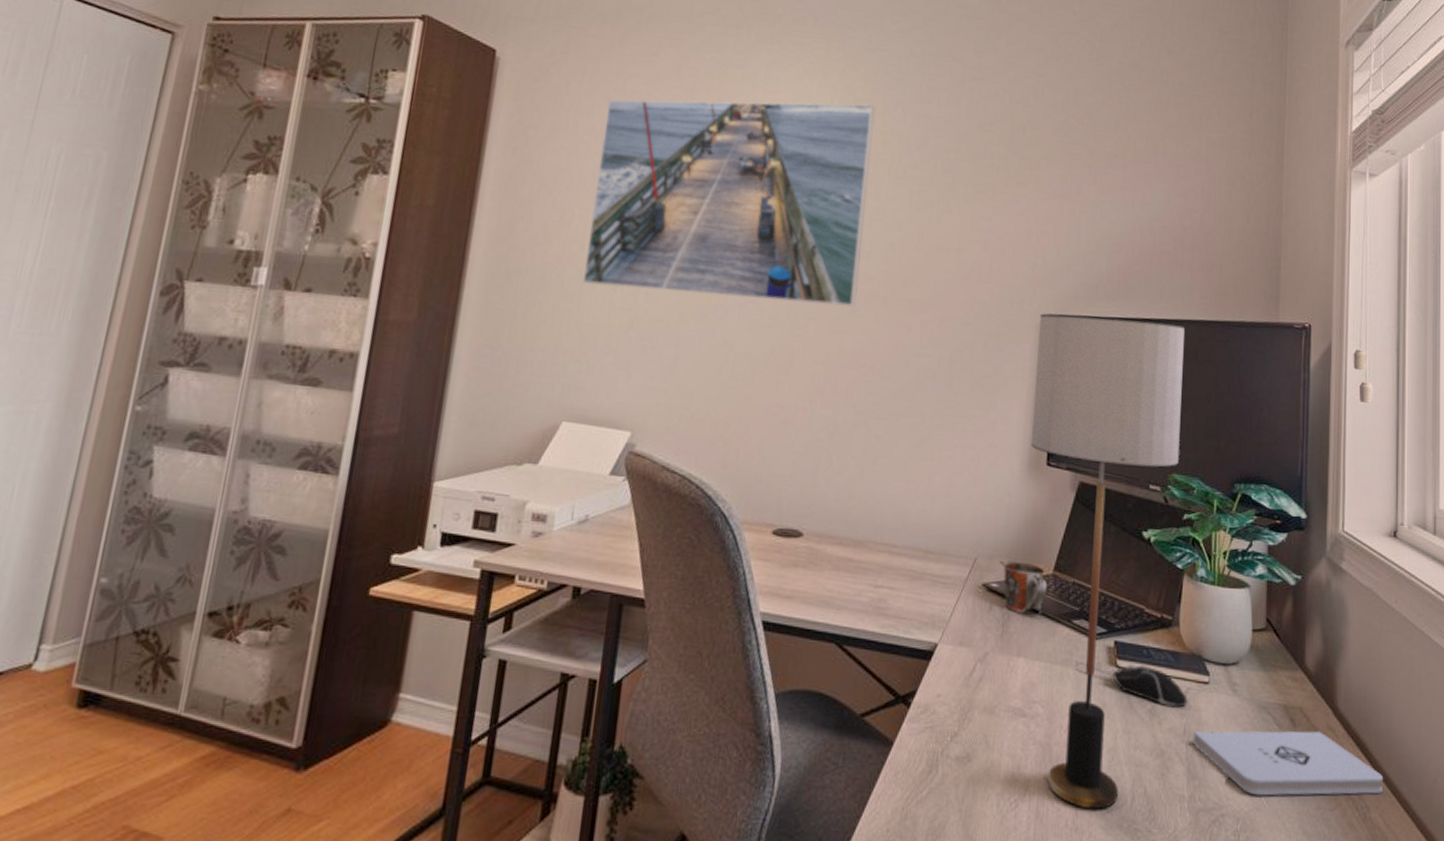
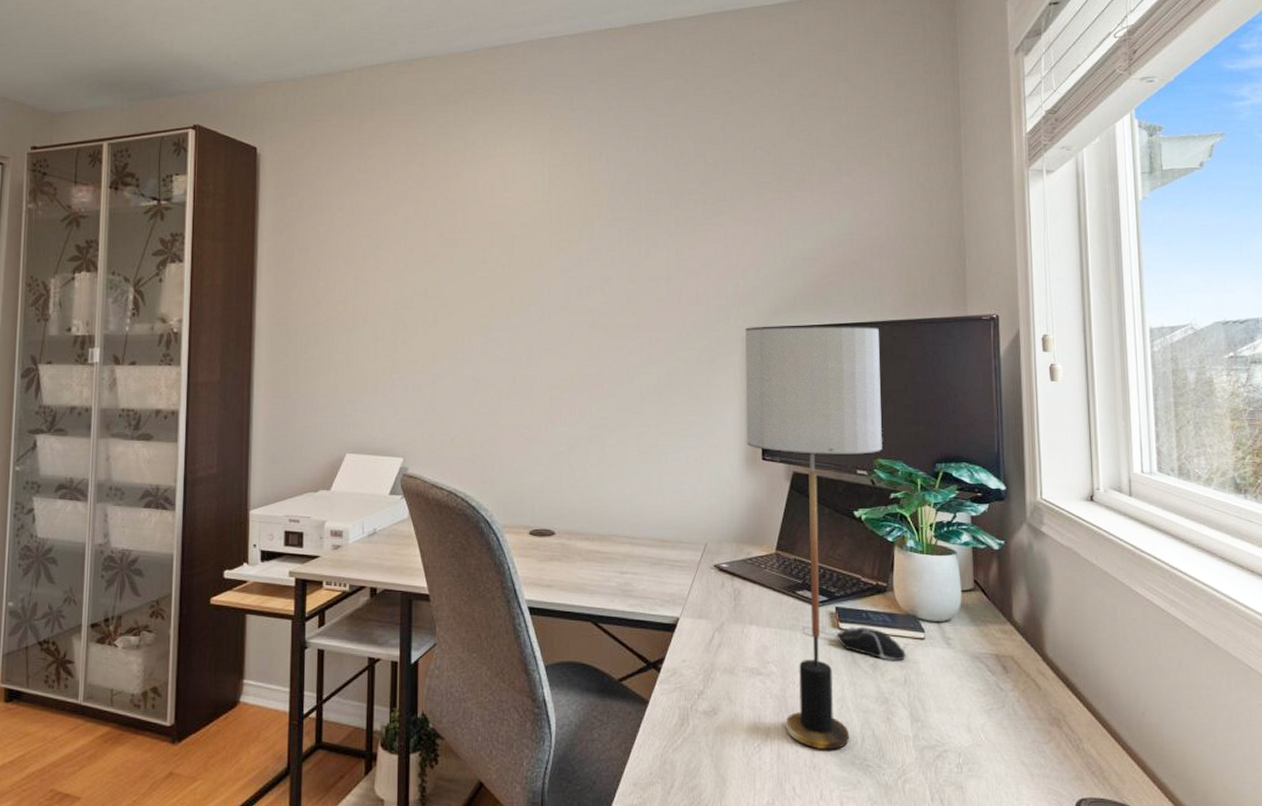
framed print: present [582,99,876,307] -> none [349,158,583,339]
mug: present [999,560,1048,614] -> none [727,544,772,587]
notepad: present [1193,730,1384,796] -> none [913,676,1095,733]

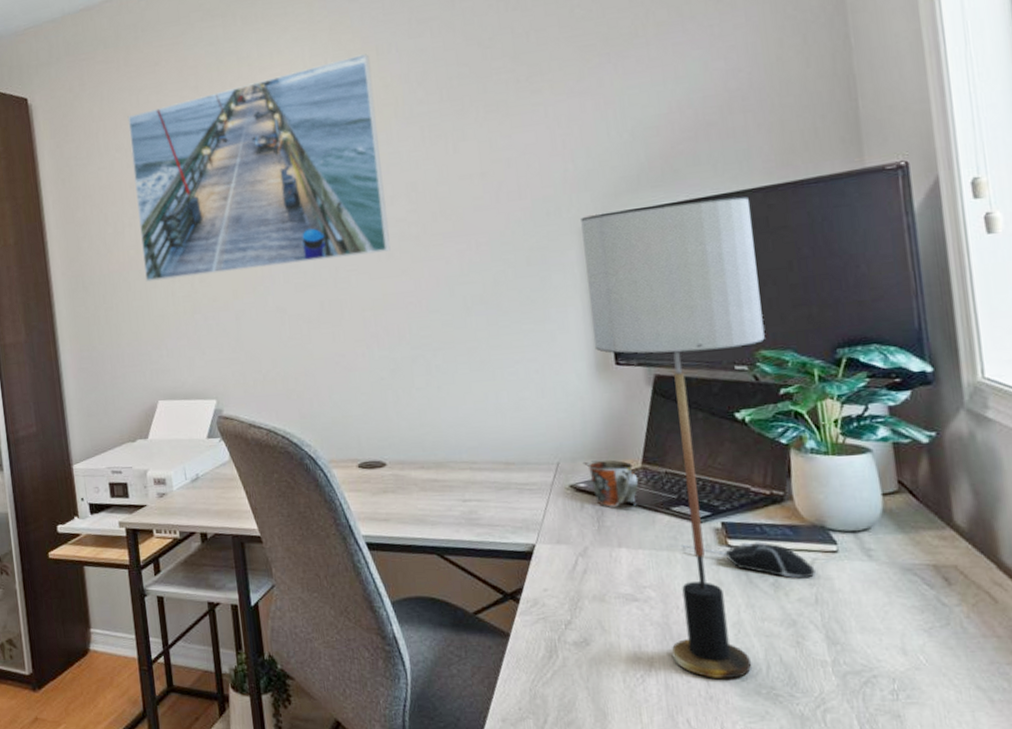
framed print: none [349,158,583,339] -> present [127,54,391,283]
mug: none [727,544,772,587] -> present [582,459,639,507]

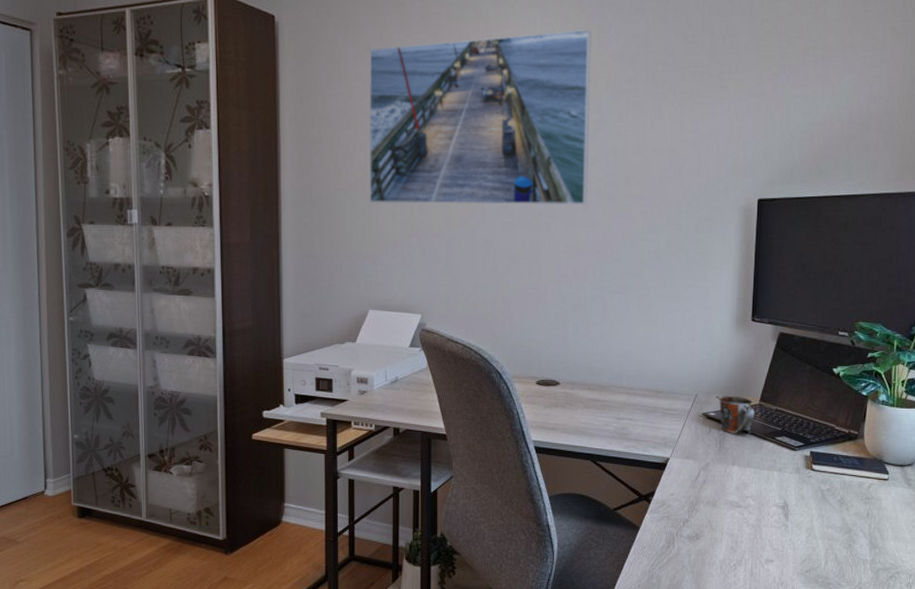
table lamp: present [581,195,765,679] -> none [738,196,870,570]
computer mouse: present [680,540,815,579] -> none [778,466,870,498]

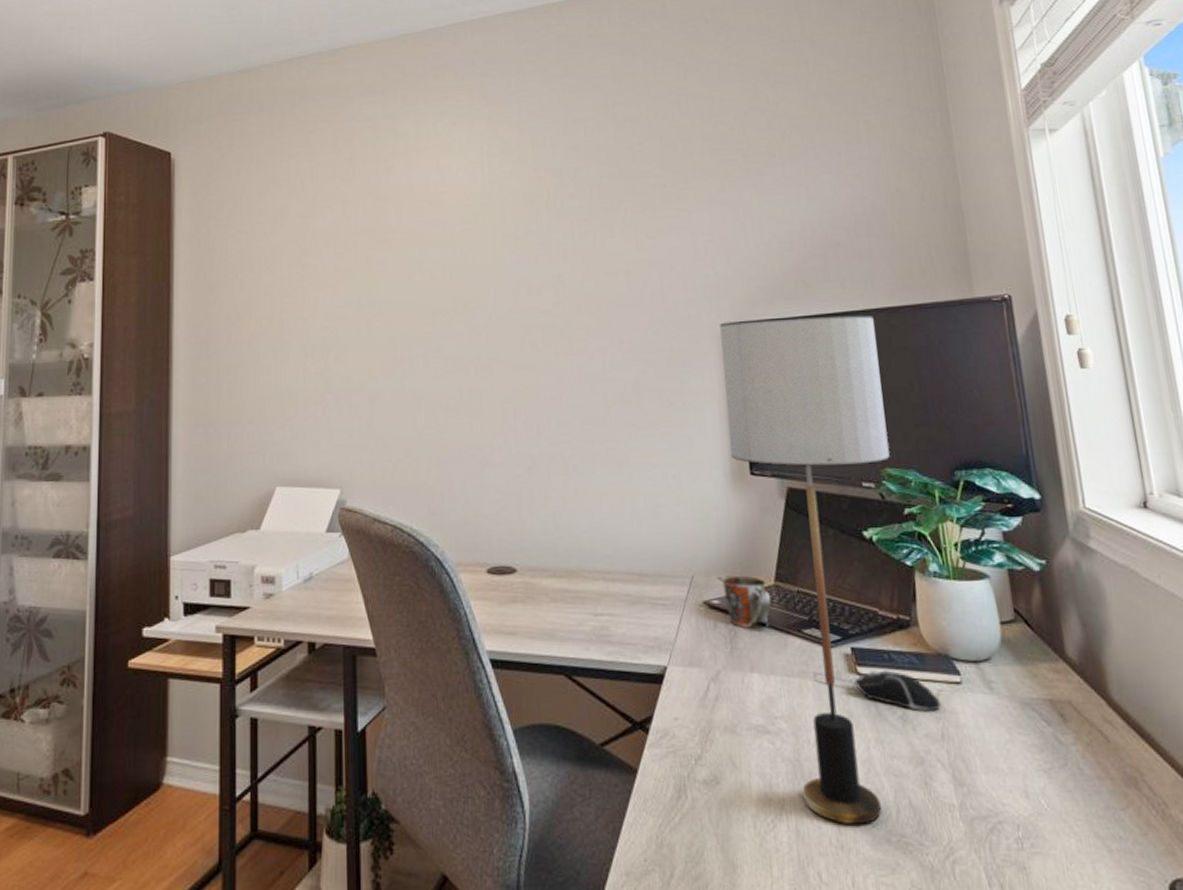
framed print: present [368,30,592,205] -> none [275,145,534,356]
table lamp: none [738,196,870,570] -> present [720,314,890,825]
computer mouse: none [778,466,870,498] -> present [811,668,941,712]

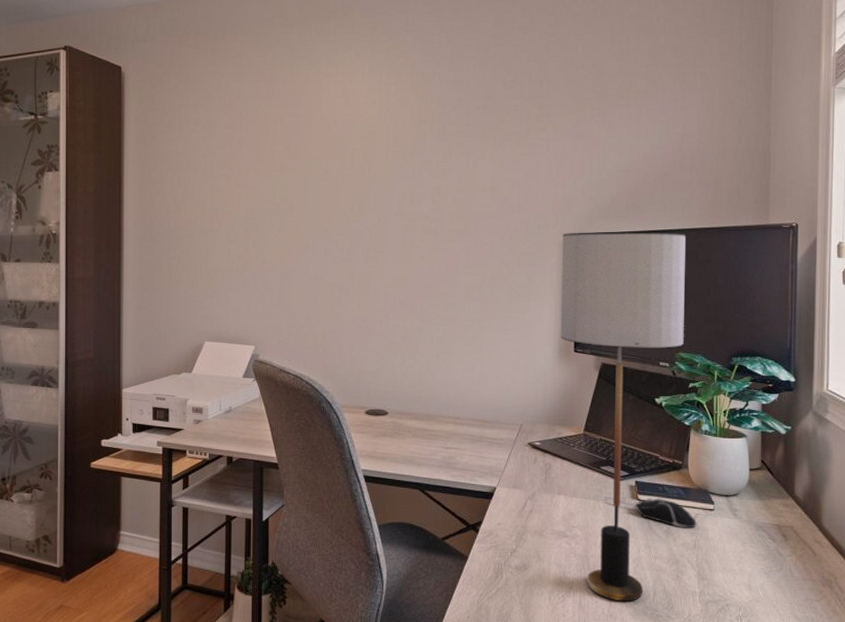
mug: present [716,575,772,627] -> none [540,425,580,463]

